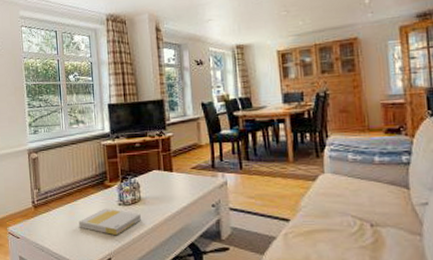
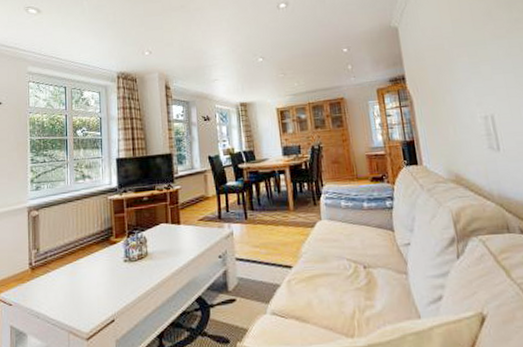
book: present [79,208,141,236] -> none [80,265,147,295]

